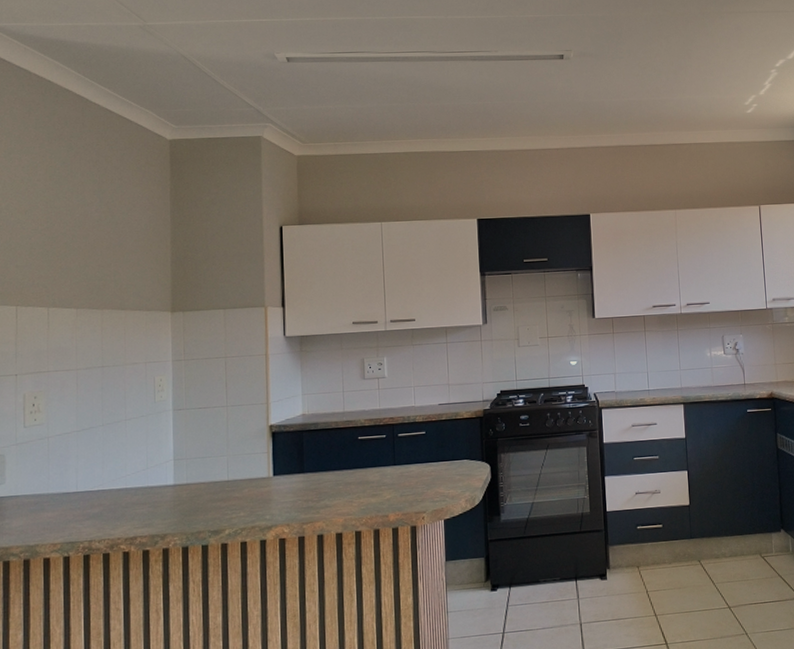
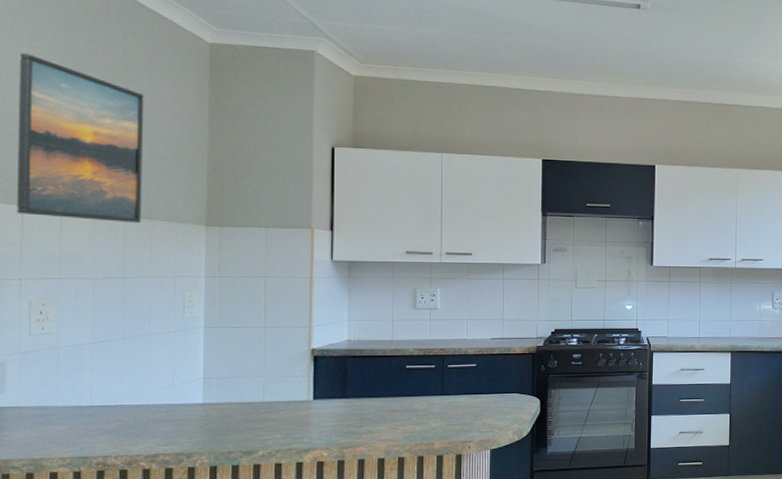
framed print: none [11,167,116,315] -> present [16,53,144,224]

